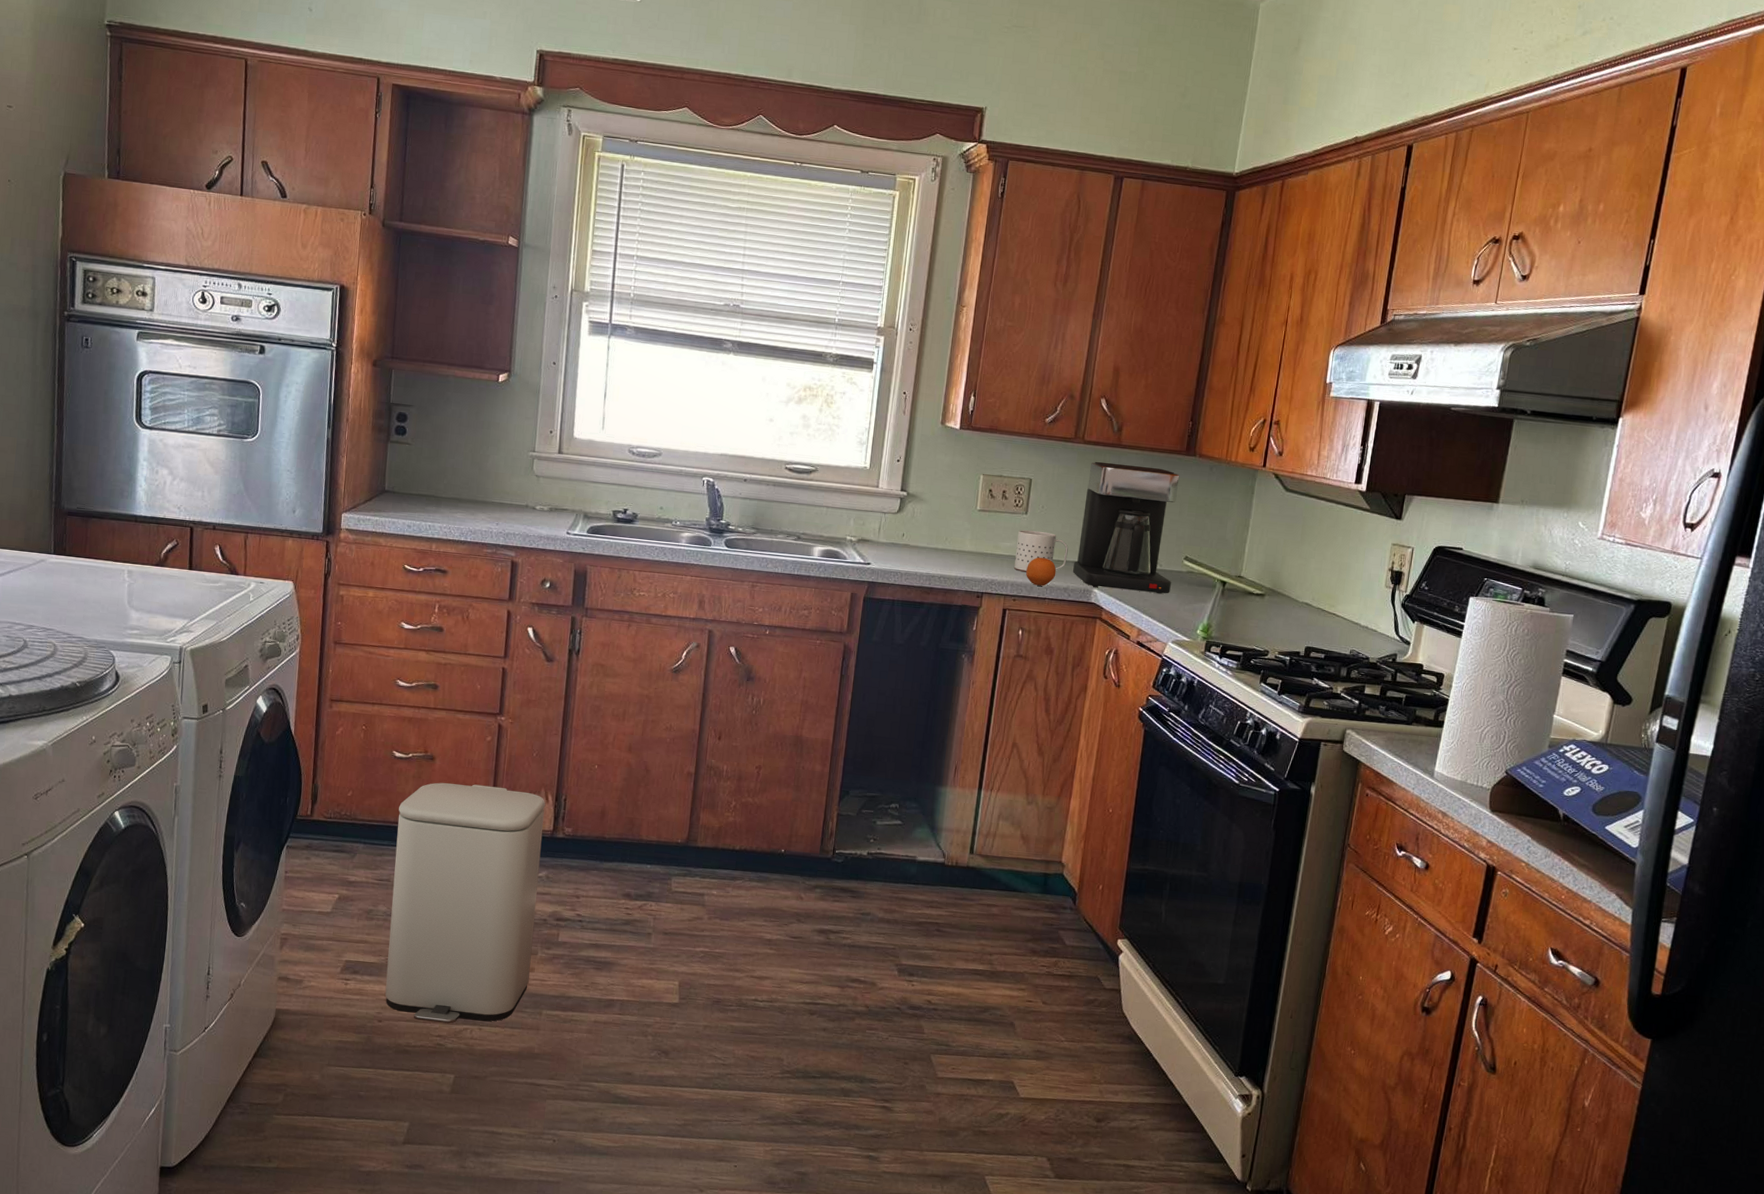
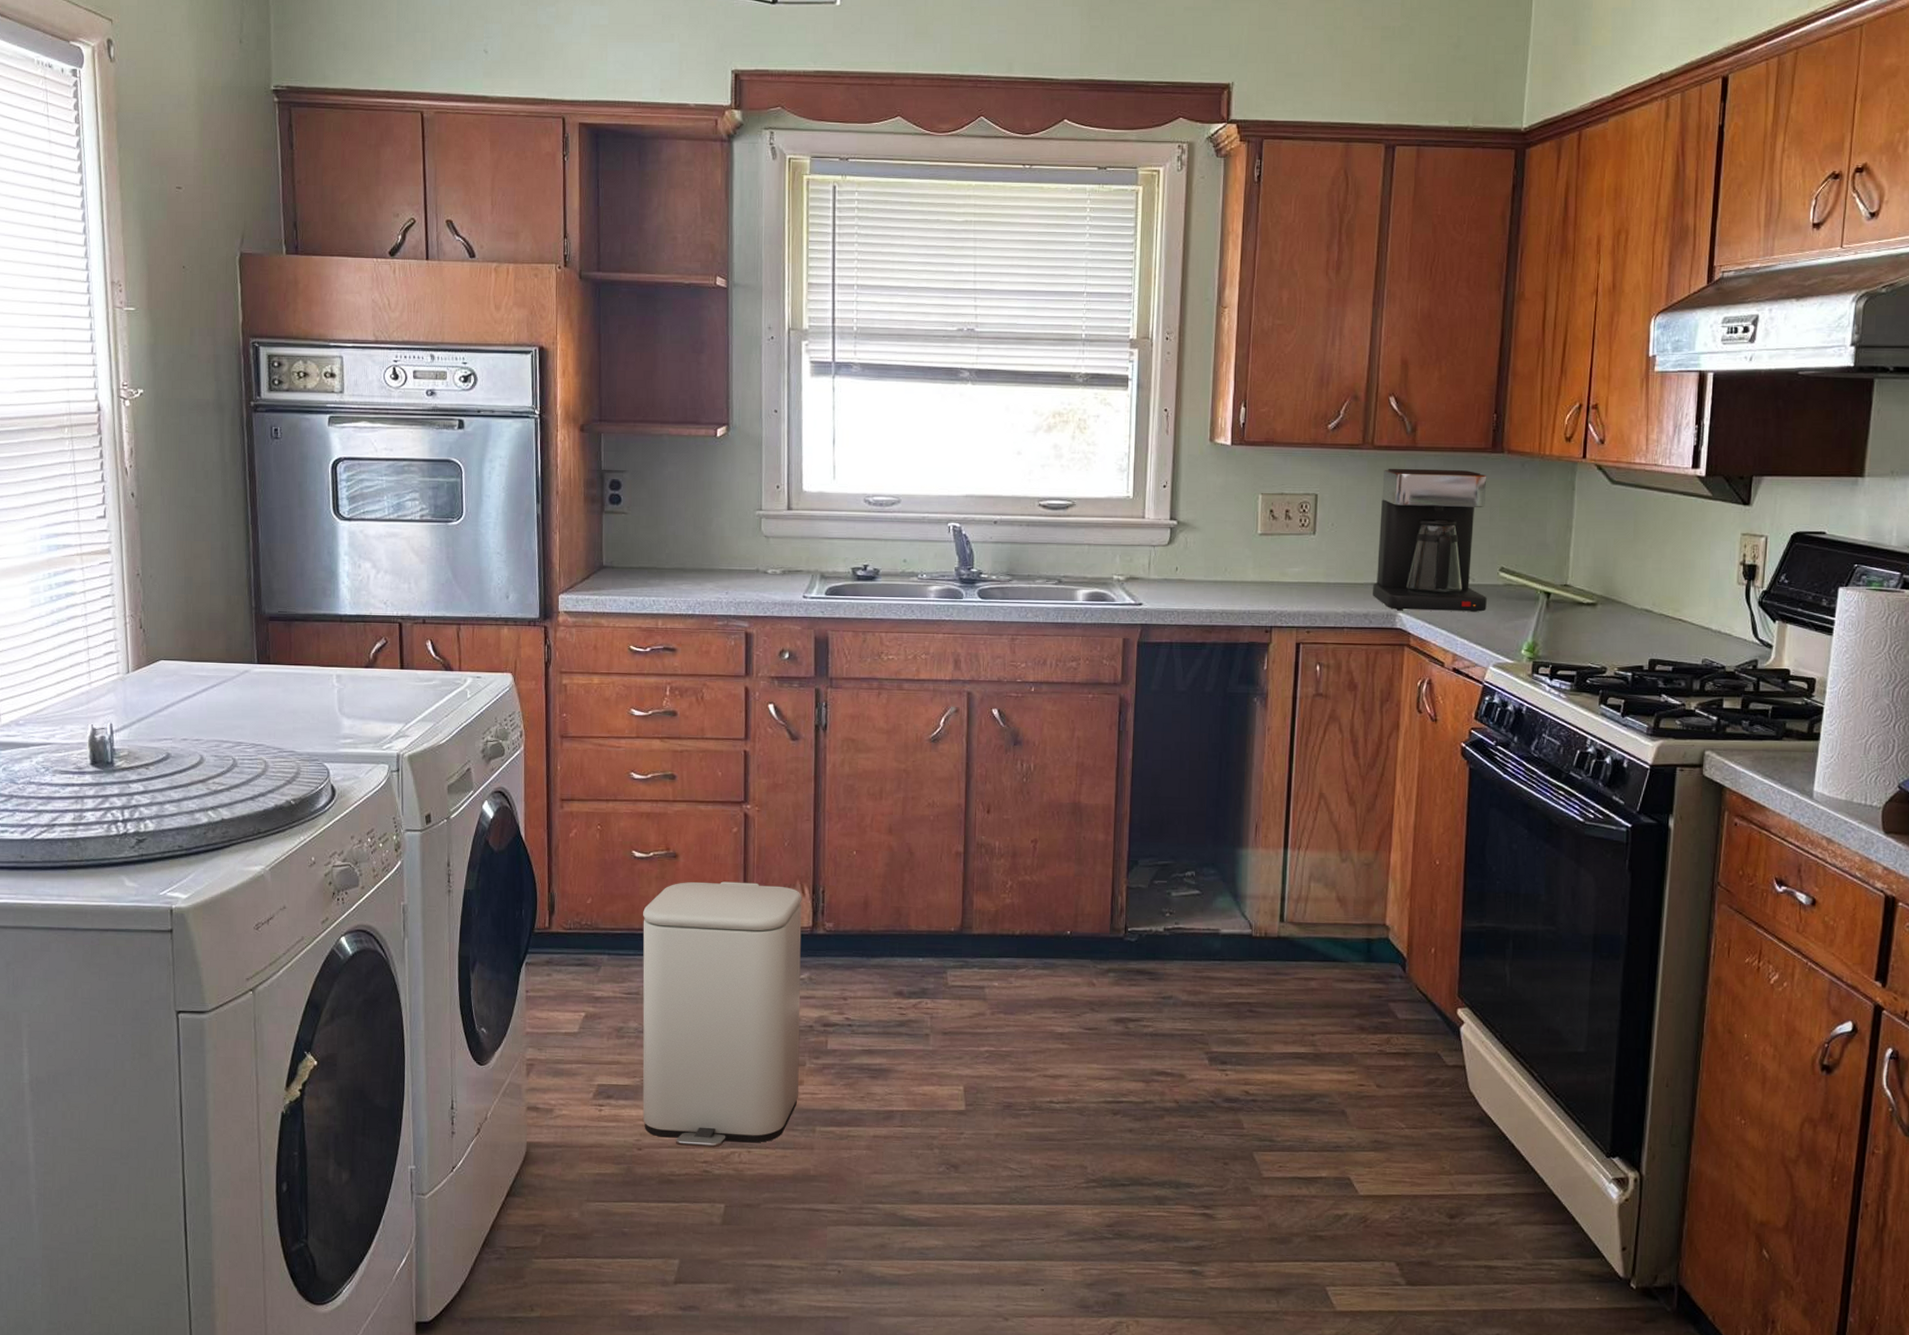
mug: present [1013,530,1068,572] -> none [1304,551,1365,599]
fruit: present [1026,557,1057,586] -> none [1319,581,1354,614]

